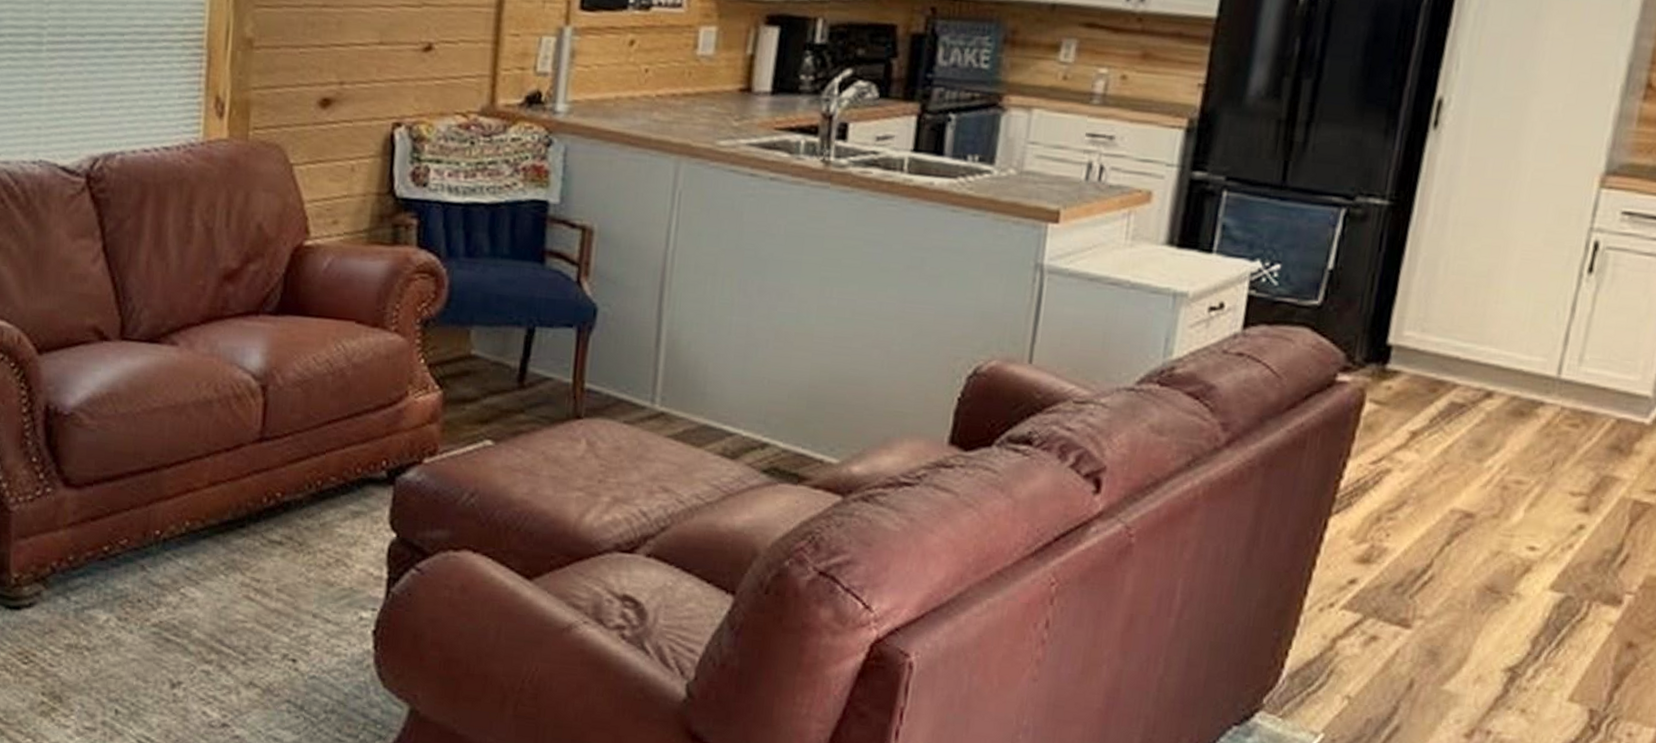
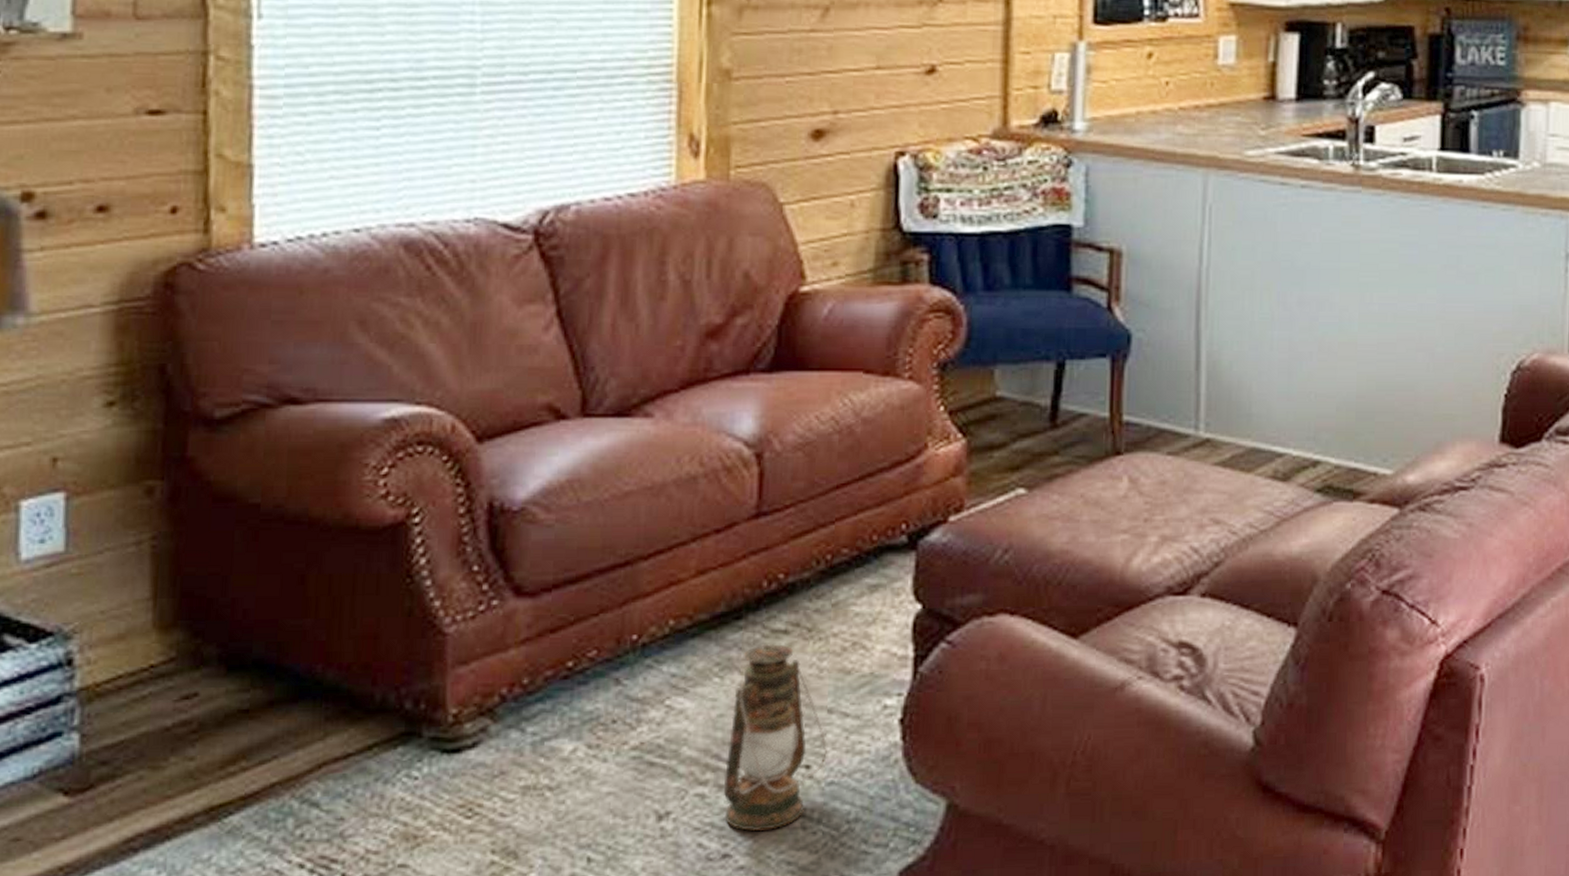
lantern: none [225,551,311,709] -> present [724,644,827,832]

